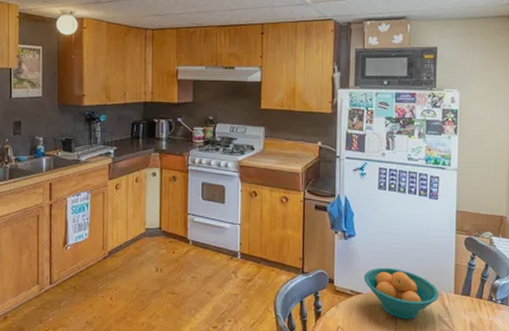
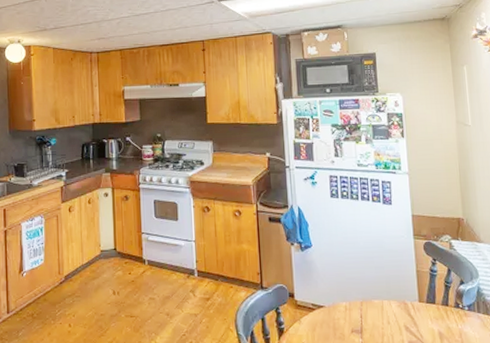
fruit bowl: present [364,267,439,319] -> none [324,278,404,332]

